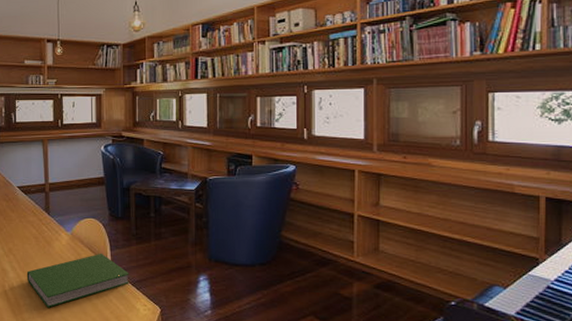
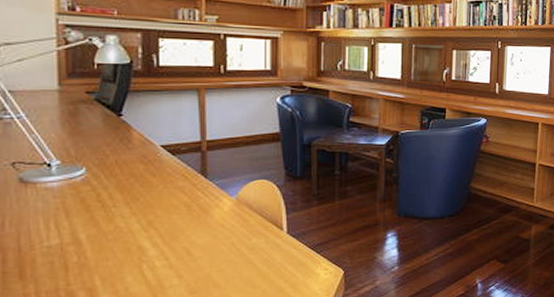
hardcover book: present [26,253,129,308] -> none [174,217,308,286]

